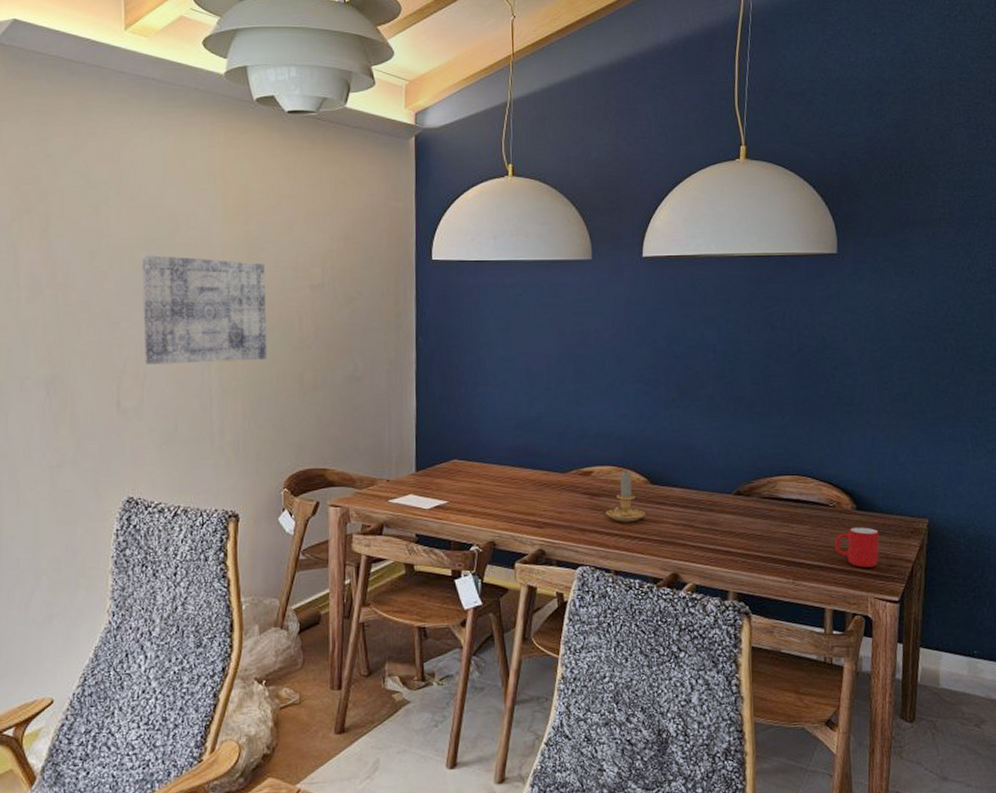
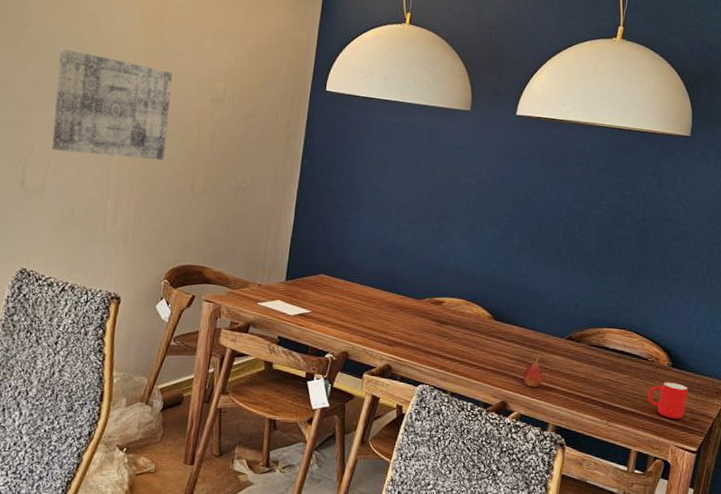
candle: present [606,470,645,522] -> none [450,304,485,351]
fruit: none [692,515,715,554] -> present [522,354,544,388]

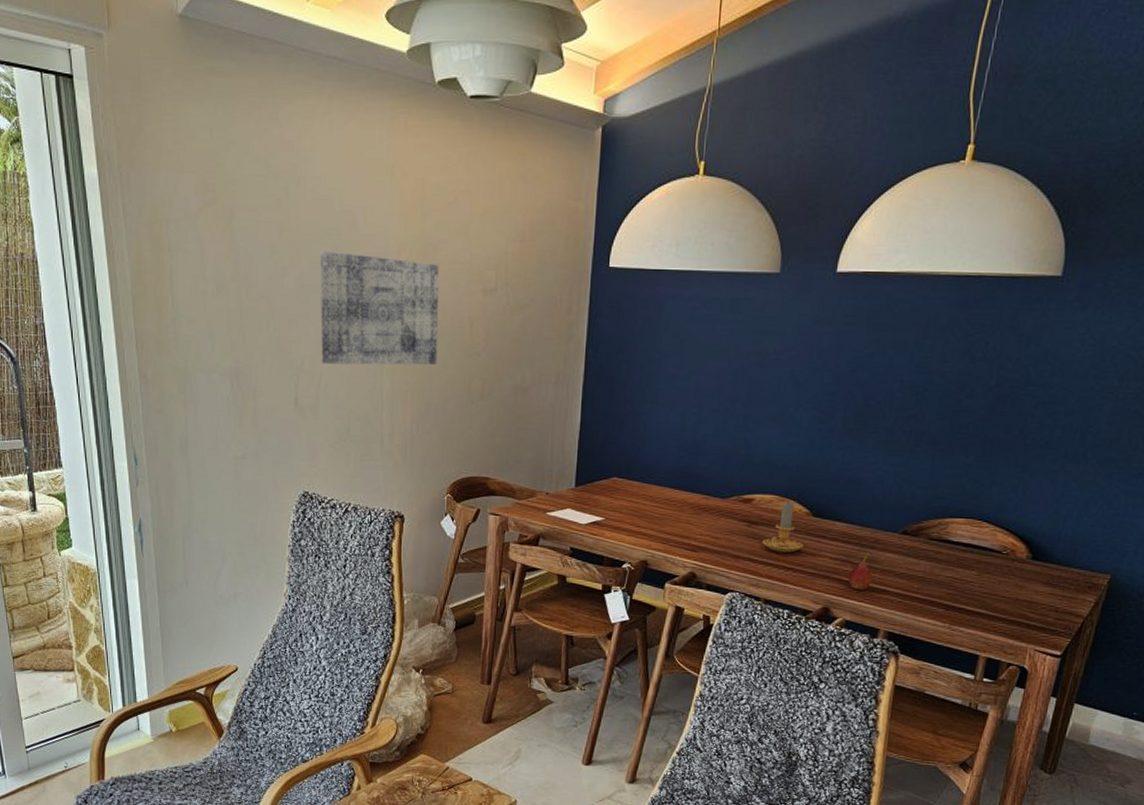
candle: none [450,304,485,351] -> present [762,500,803,553]
cup: present [648,382,688,419] -> none [1001,577,1052,619]

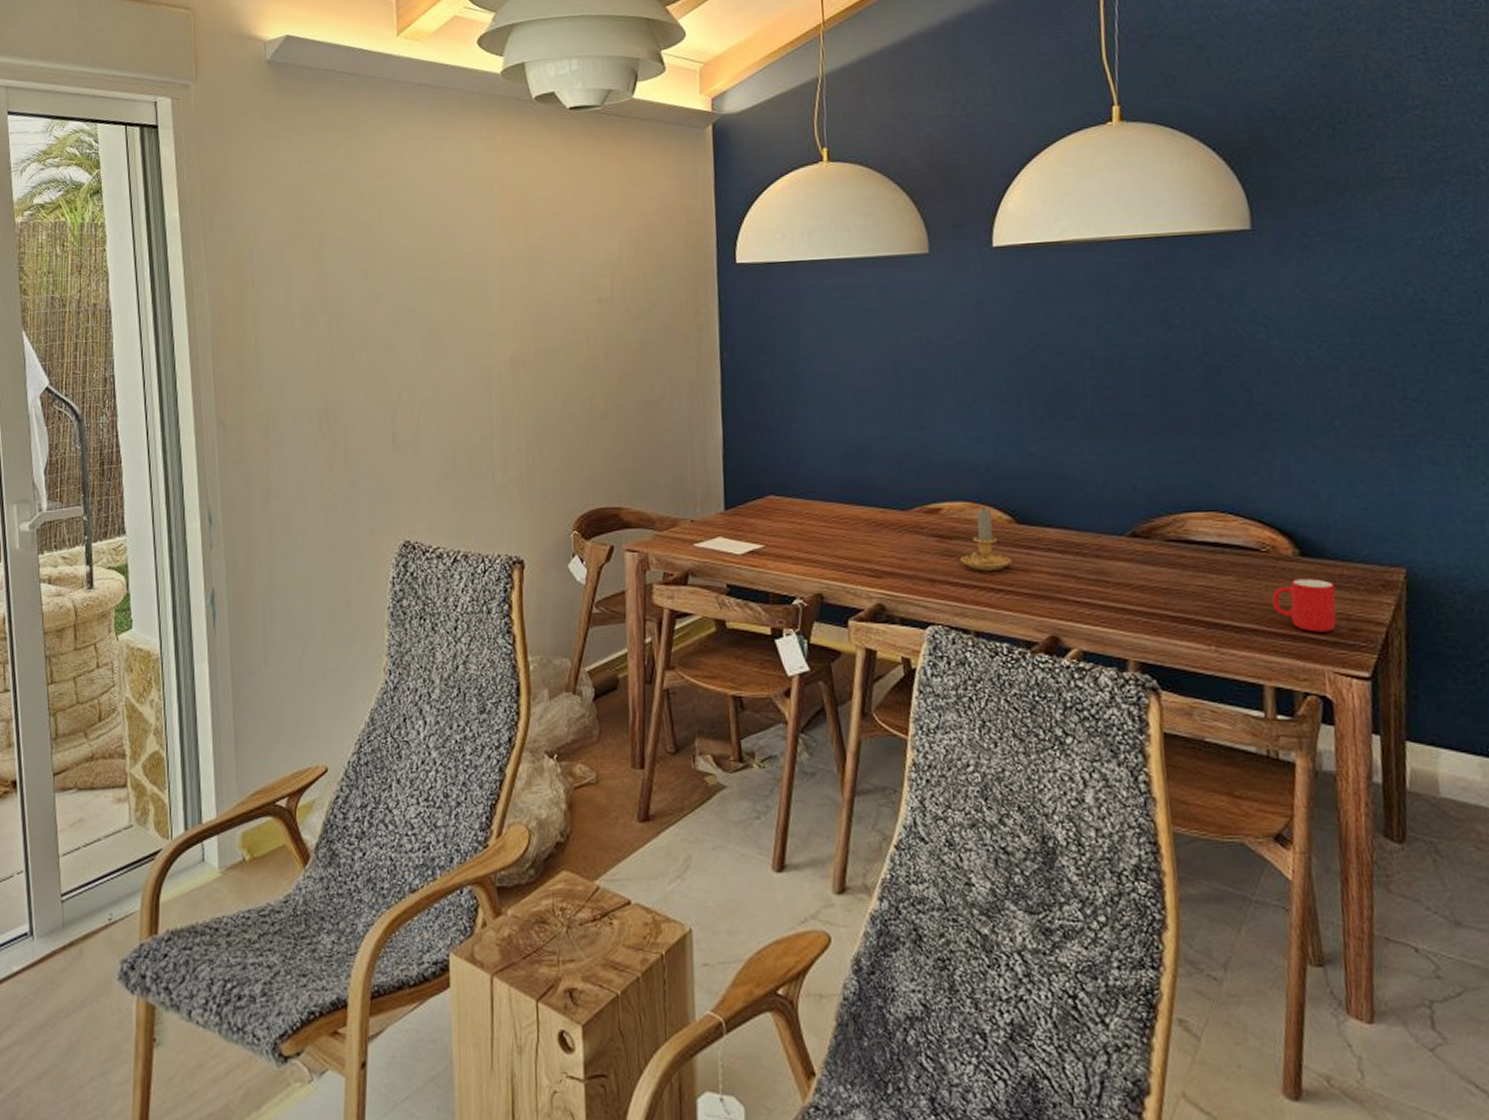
wall art: present [319,250,439,365] -> none [416,272,553,393]
fruit: present [848,552,873,591] -> none [1074,563,1106,612]
cup: none [1001,577,1052,619] -> present [1272,578,1337,632]

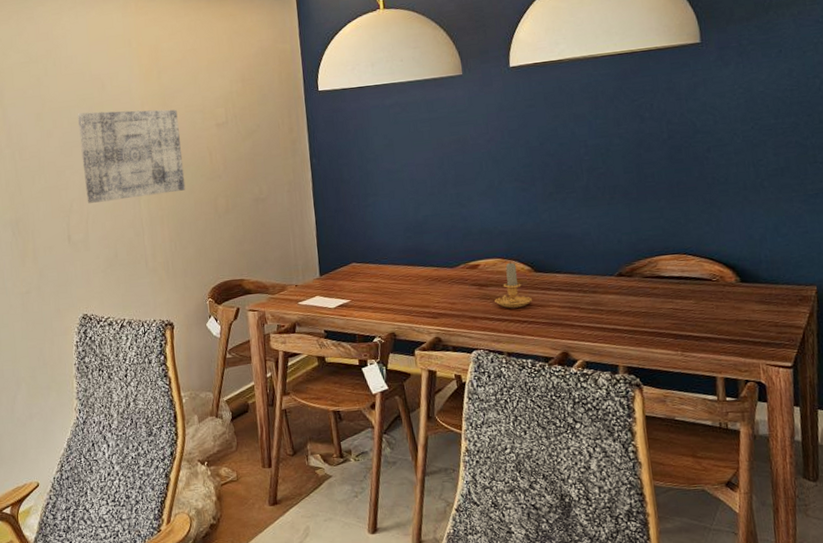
wall art: none [416,272,553,393] -> present [77,109,186,203]
cup: present [1272,578,1337,632] -> none [721,298,768,337]

